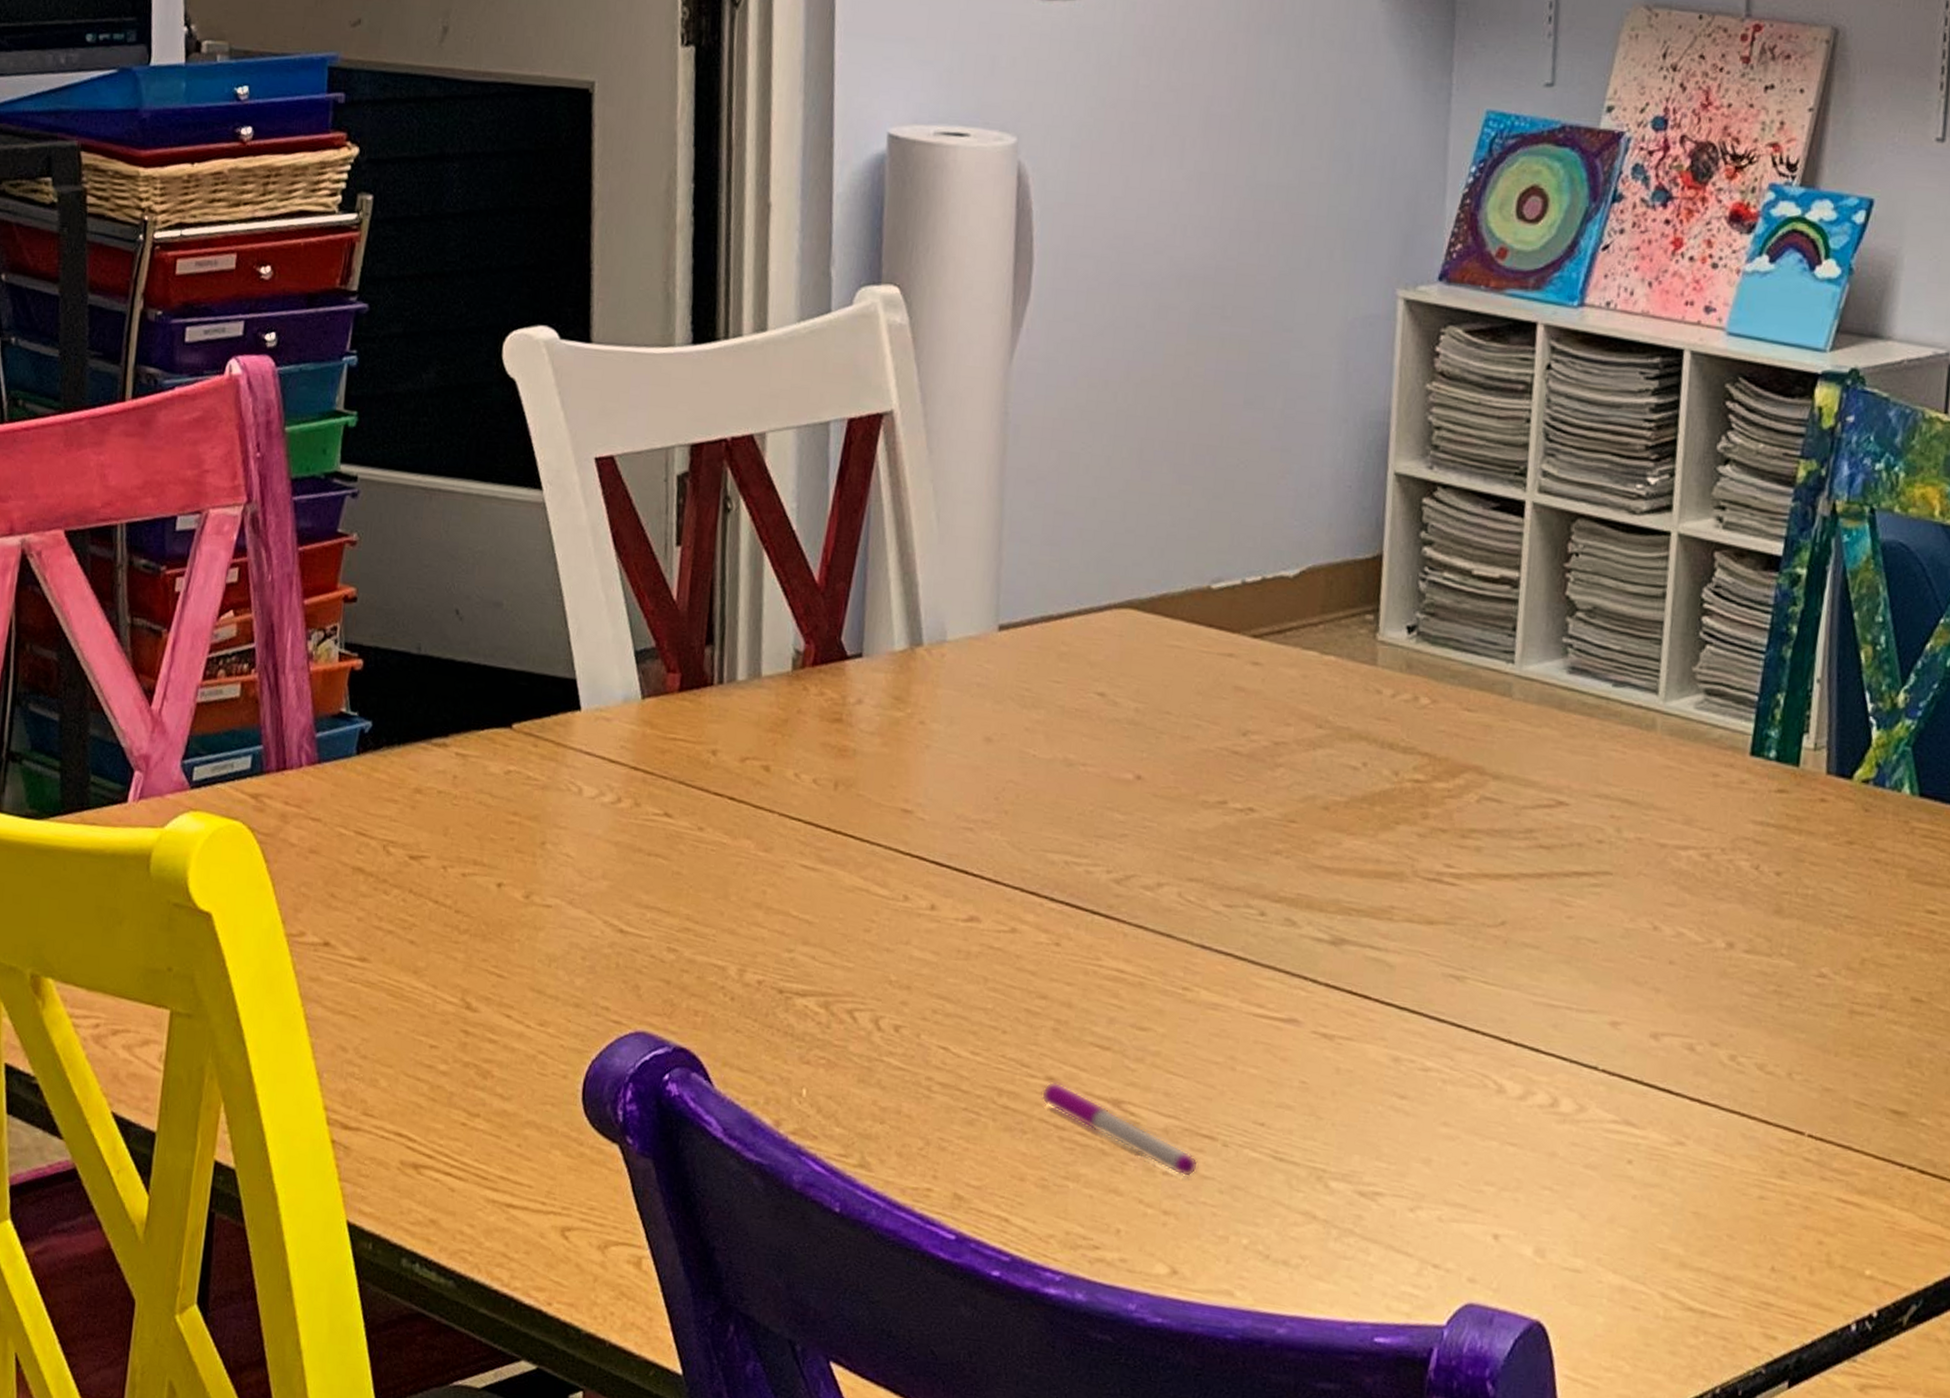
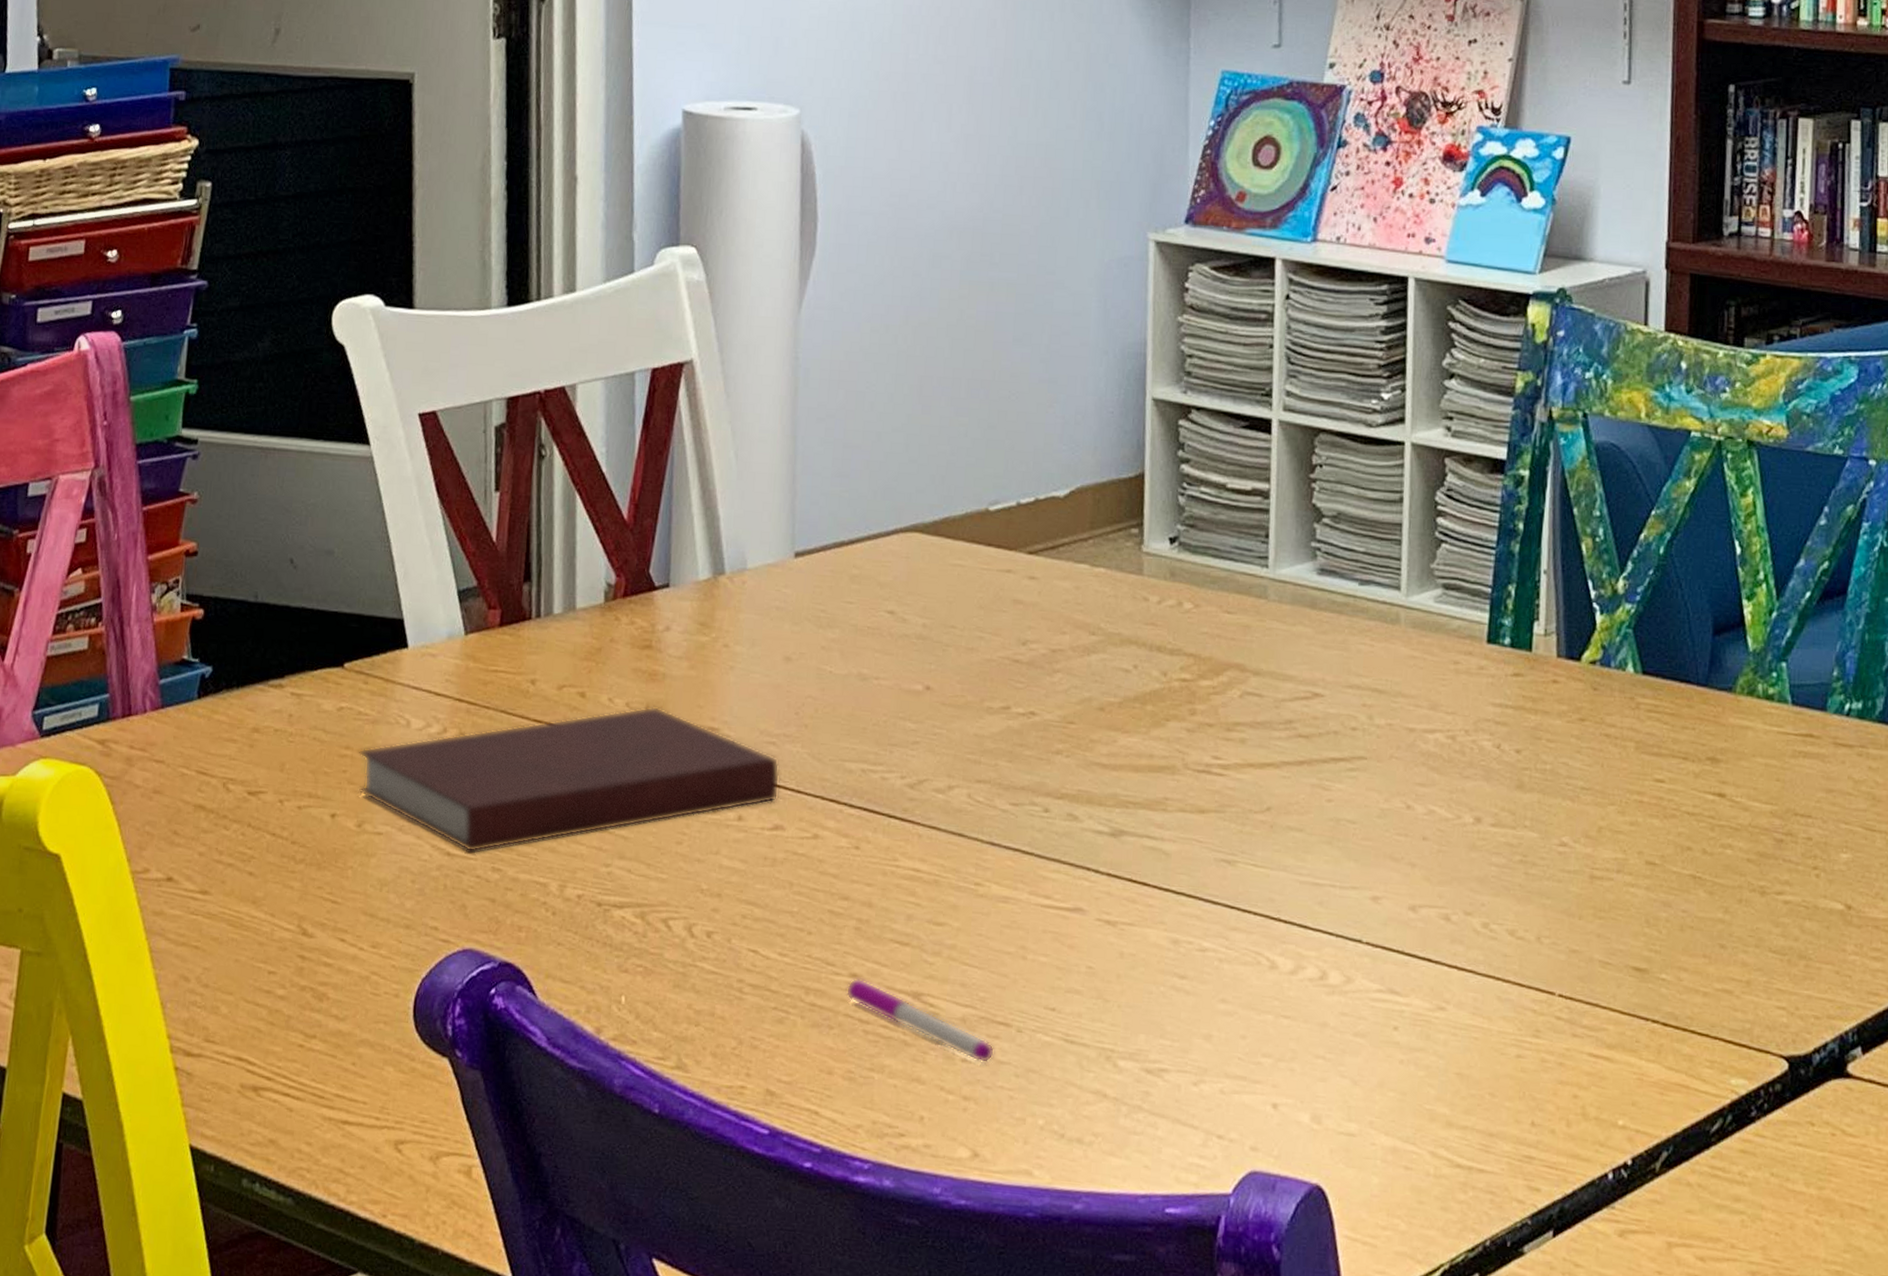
notebook: none [527,783,977,931] -> present [359,706,780,853]

